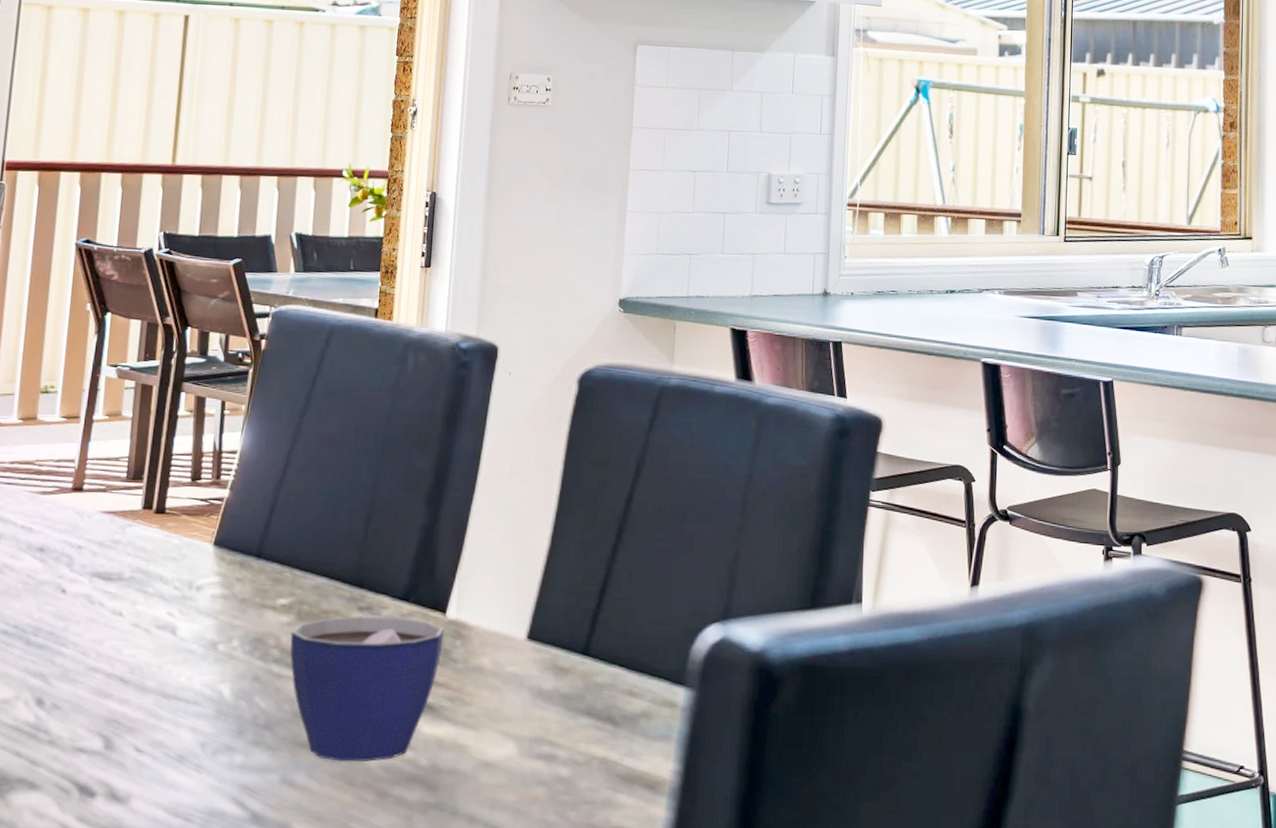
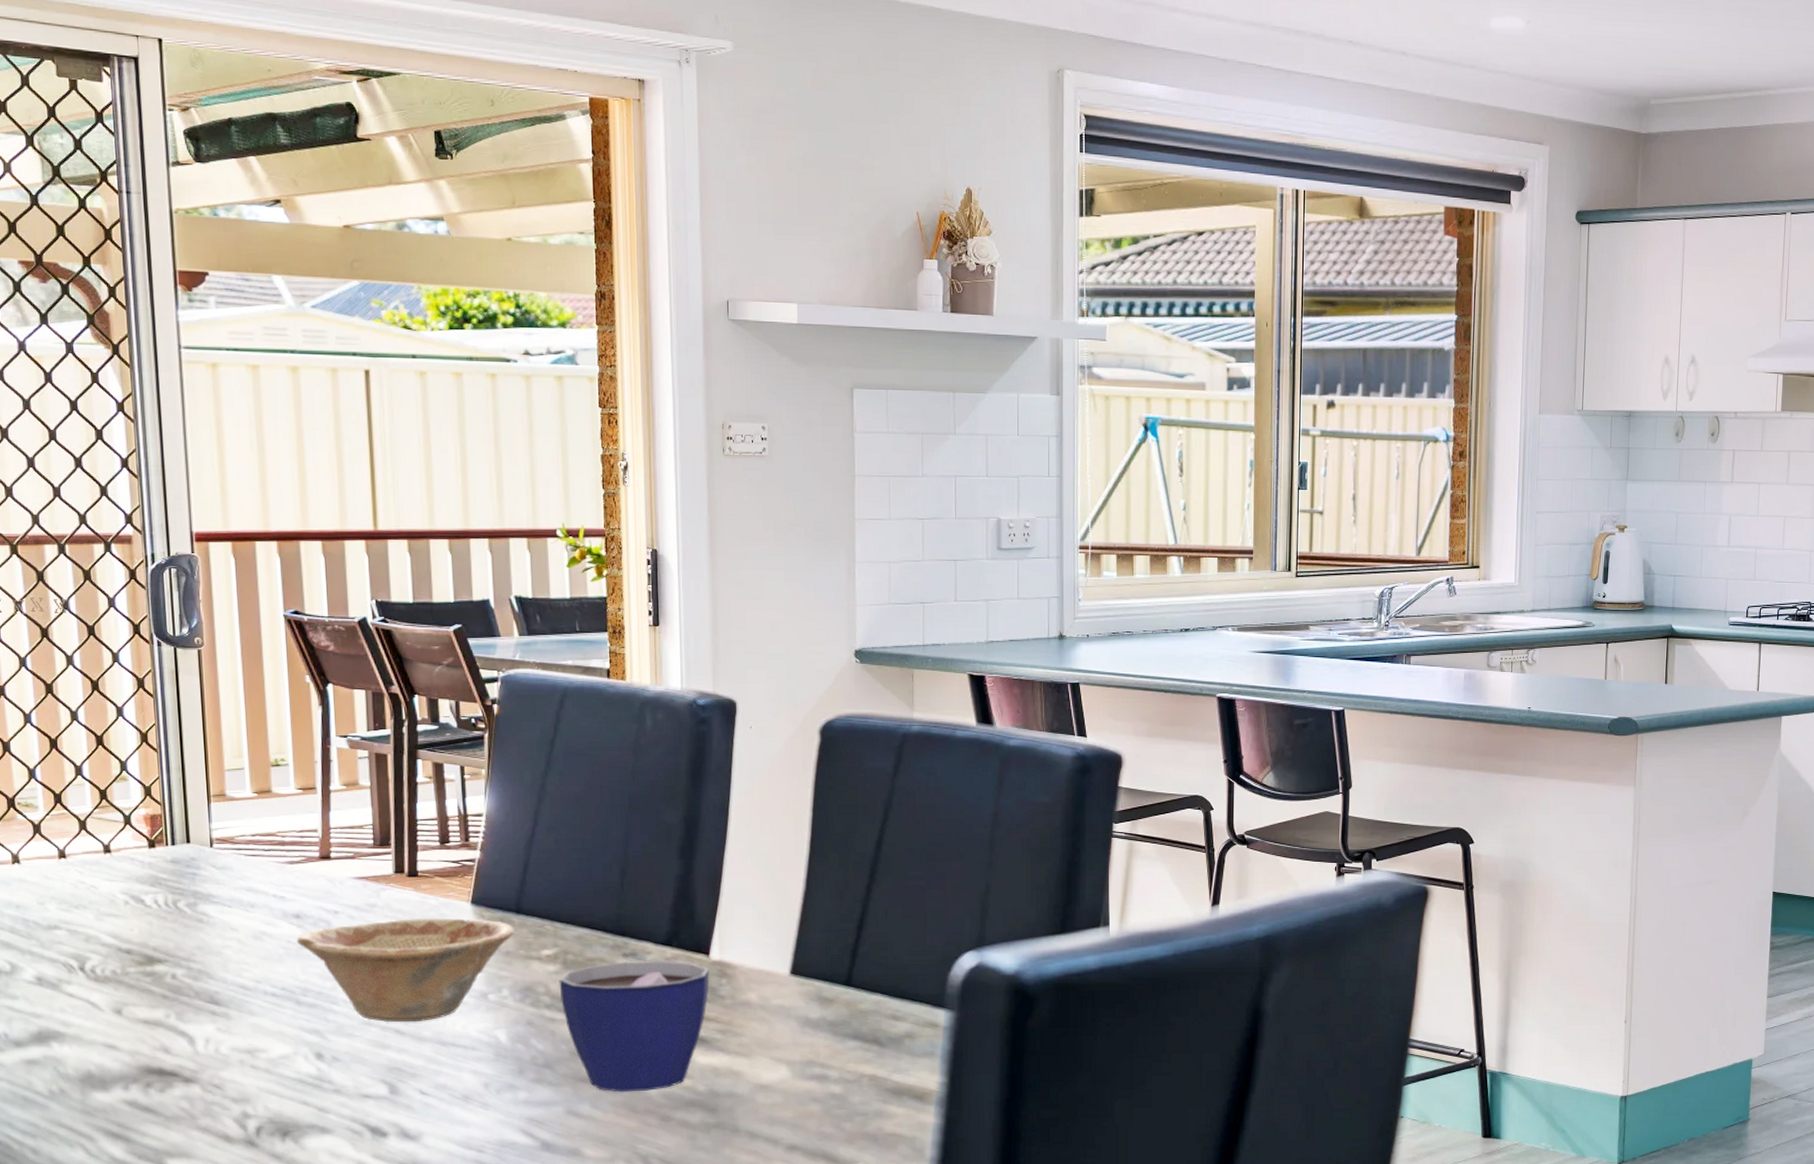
dish: none [36,557,253,671] -> present [296,918,515,1023]

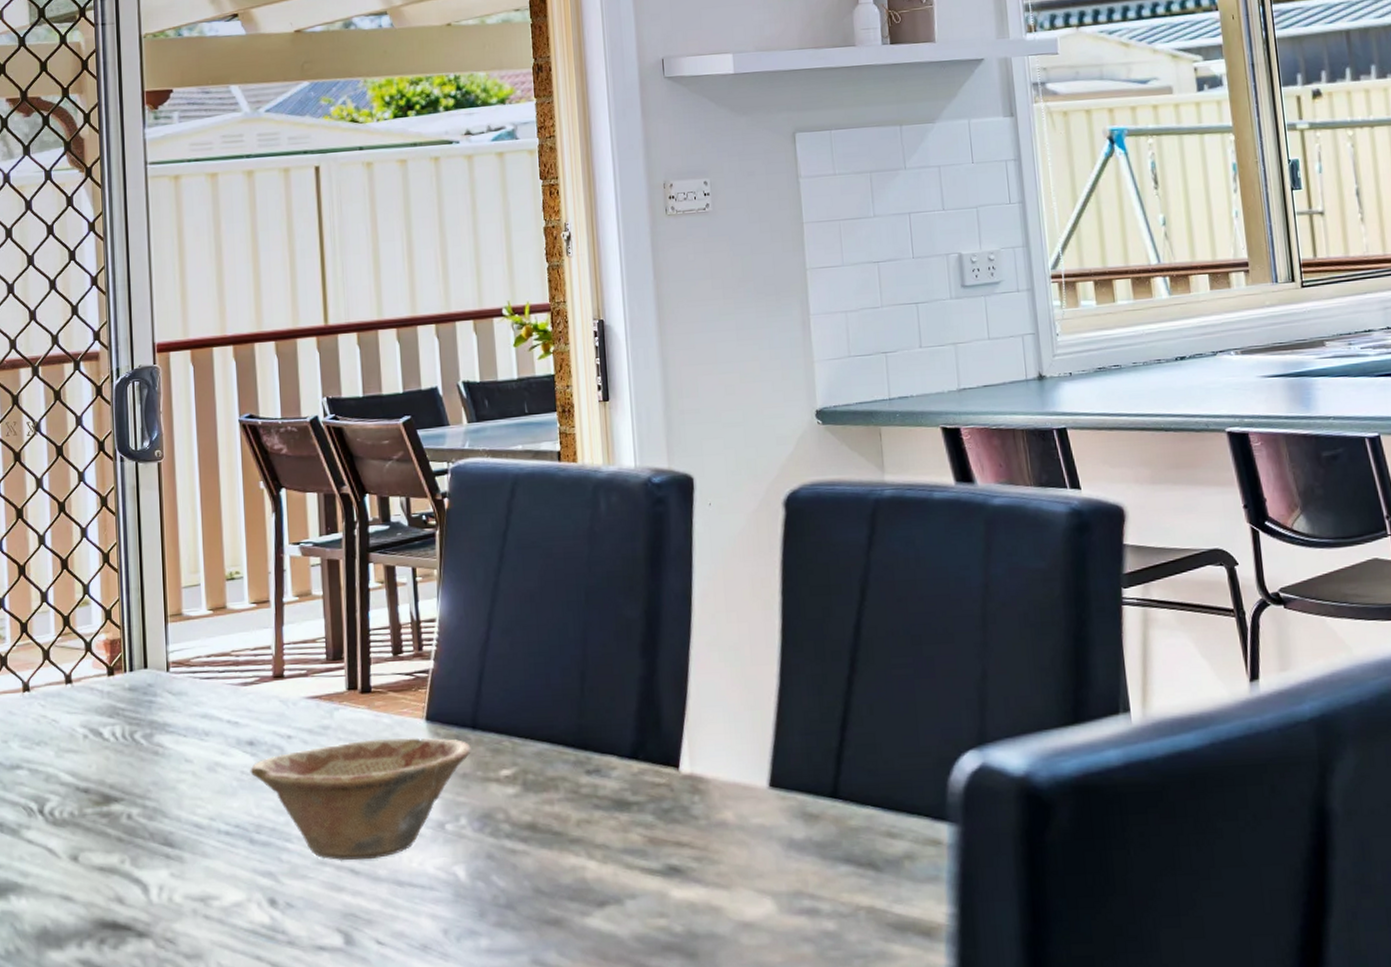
cup: present [559,960,709,1092] -> none [519,776,681,936]

